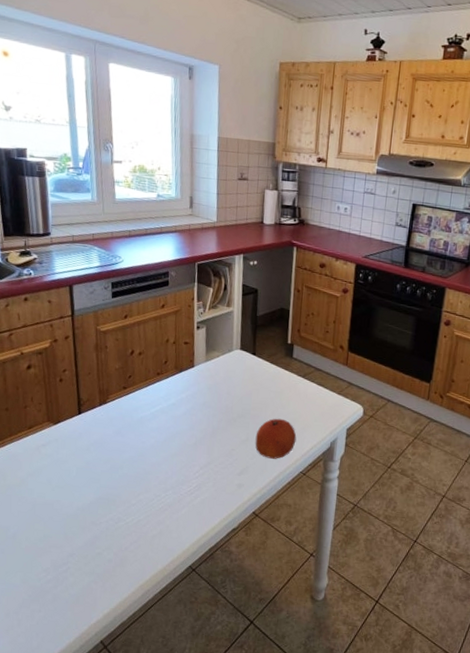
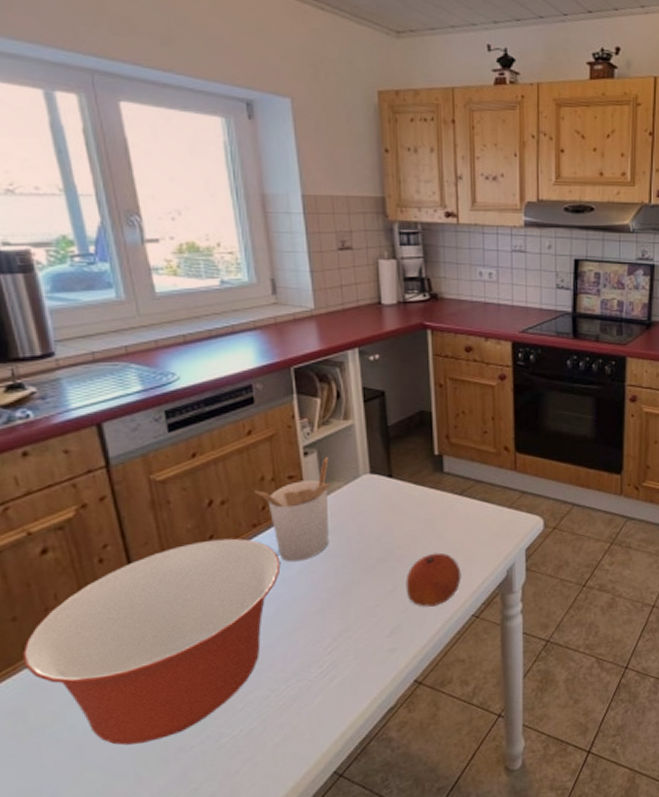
mixing bowl: none [8,379,172,513] -> present [22,538,281,745]
utensil holder: none [161,332,213,406] -> present [255,456,330,562]

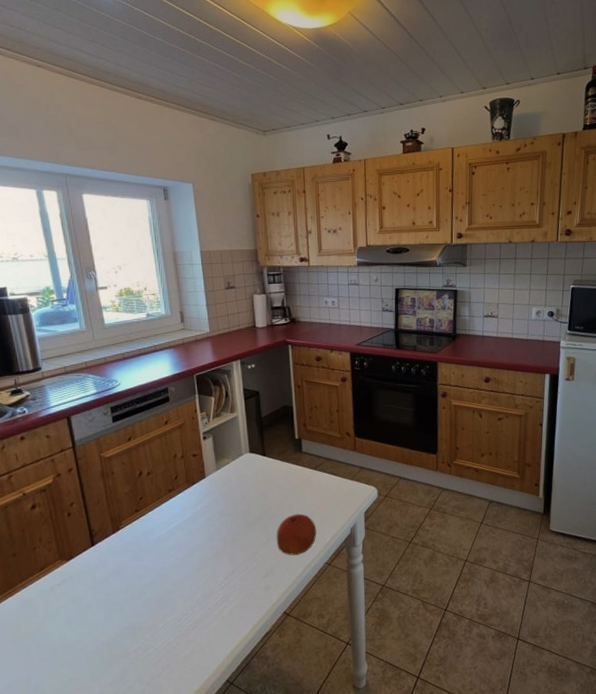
mixing bowl: present [22,538,281,745] -> none [19,500,188,650]
utensil holder: present [255,456,330,562] -> none [170,440,222,519]

